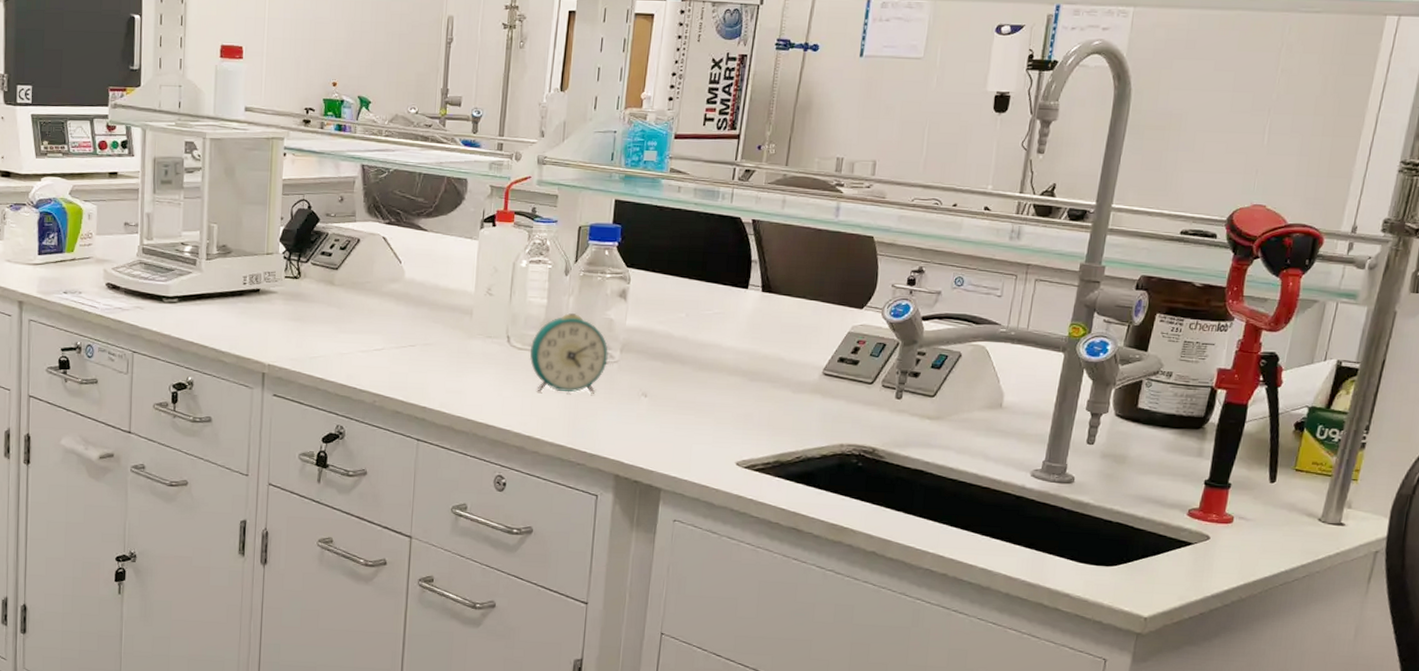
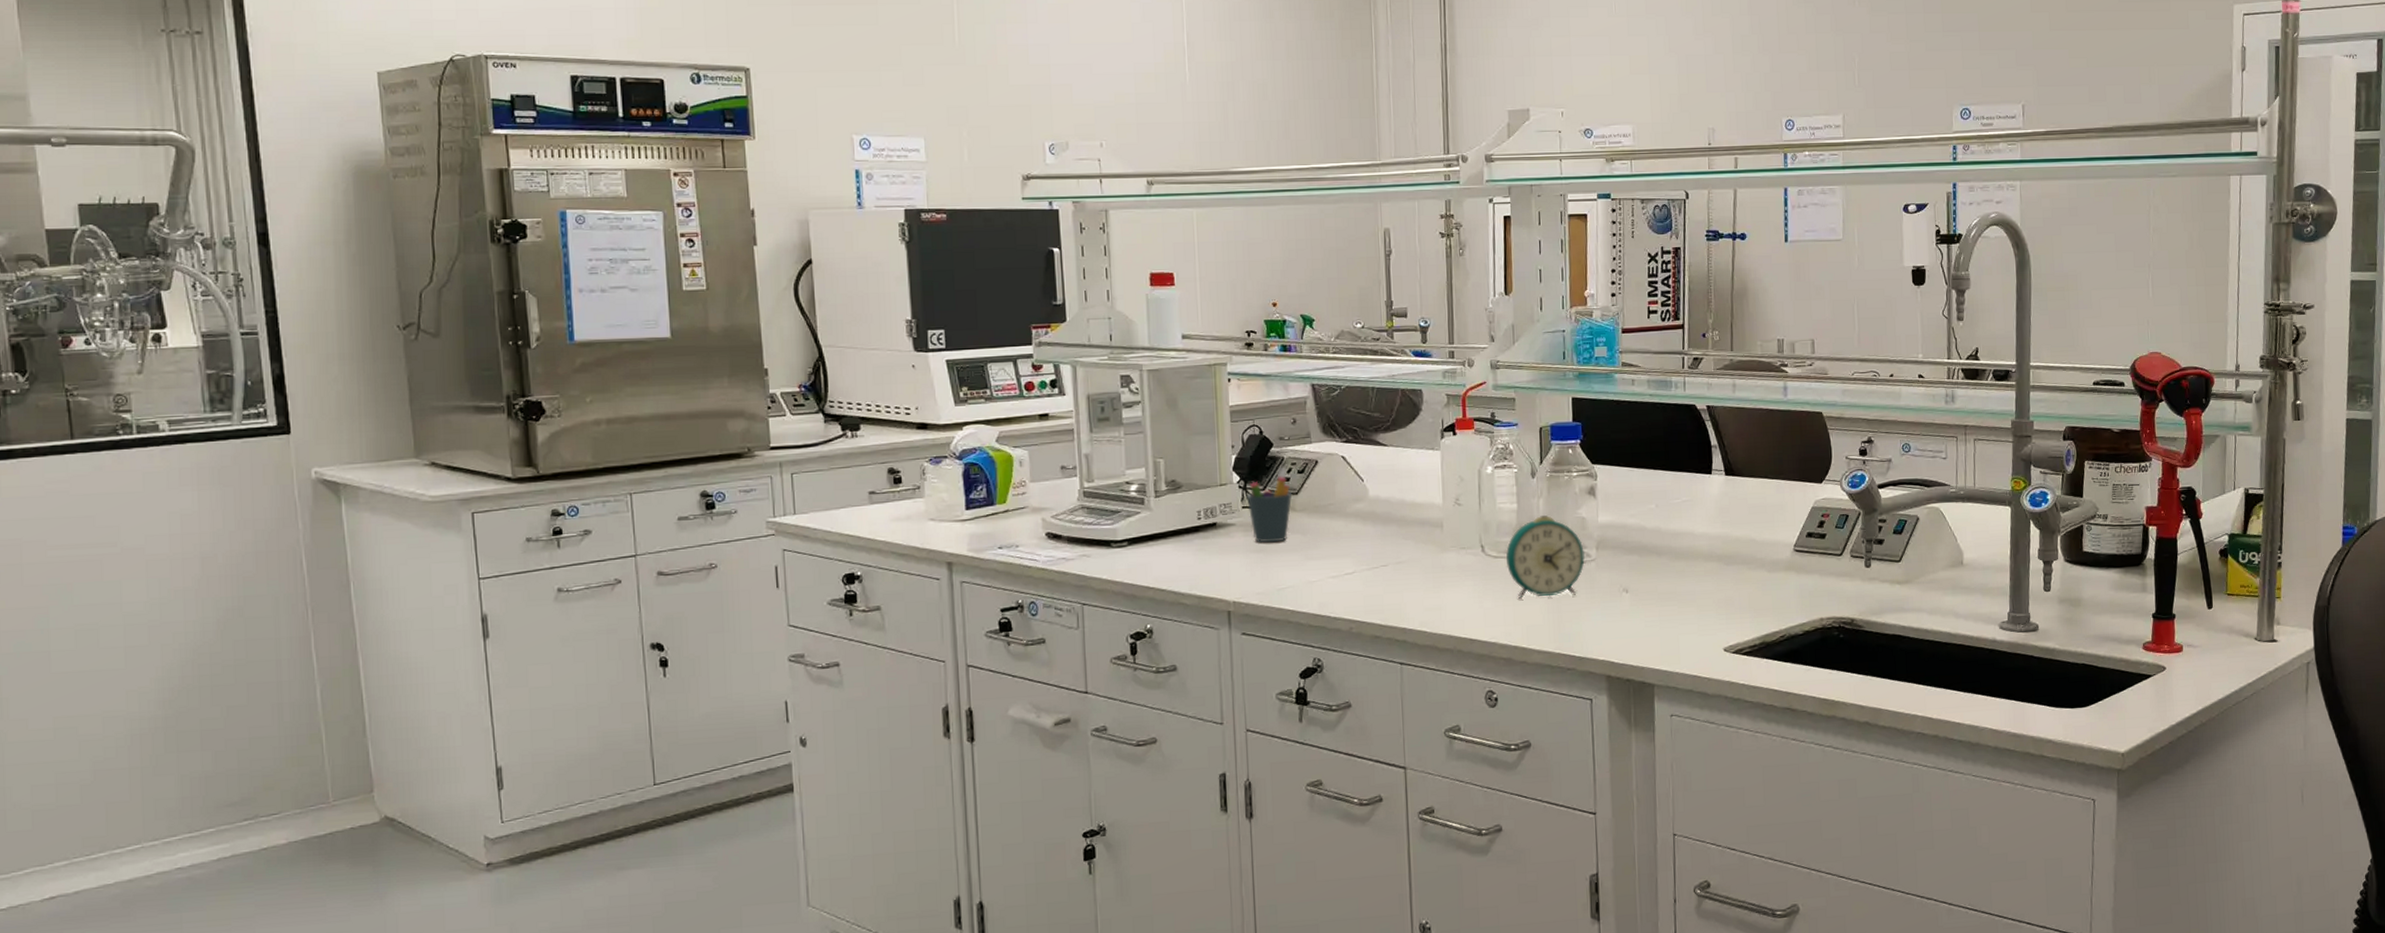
pen holder: none [290,243,332,314] -> present [1247,468,1292,543]

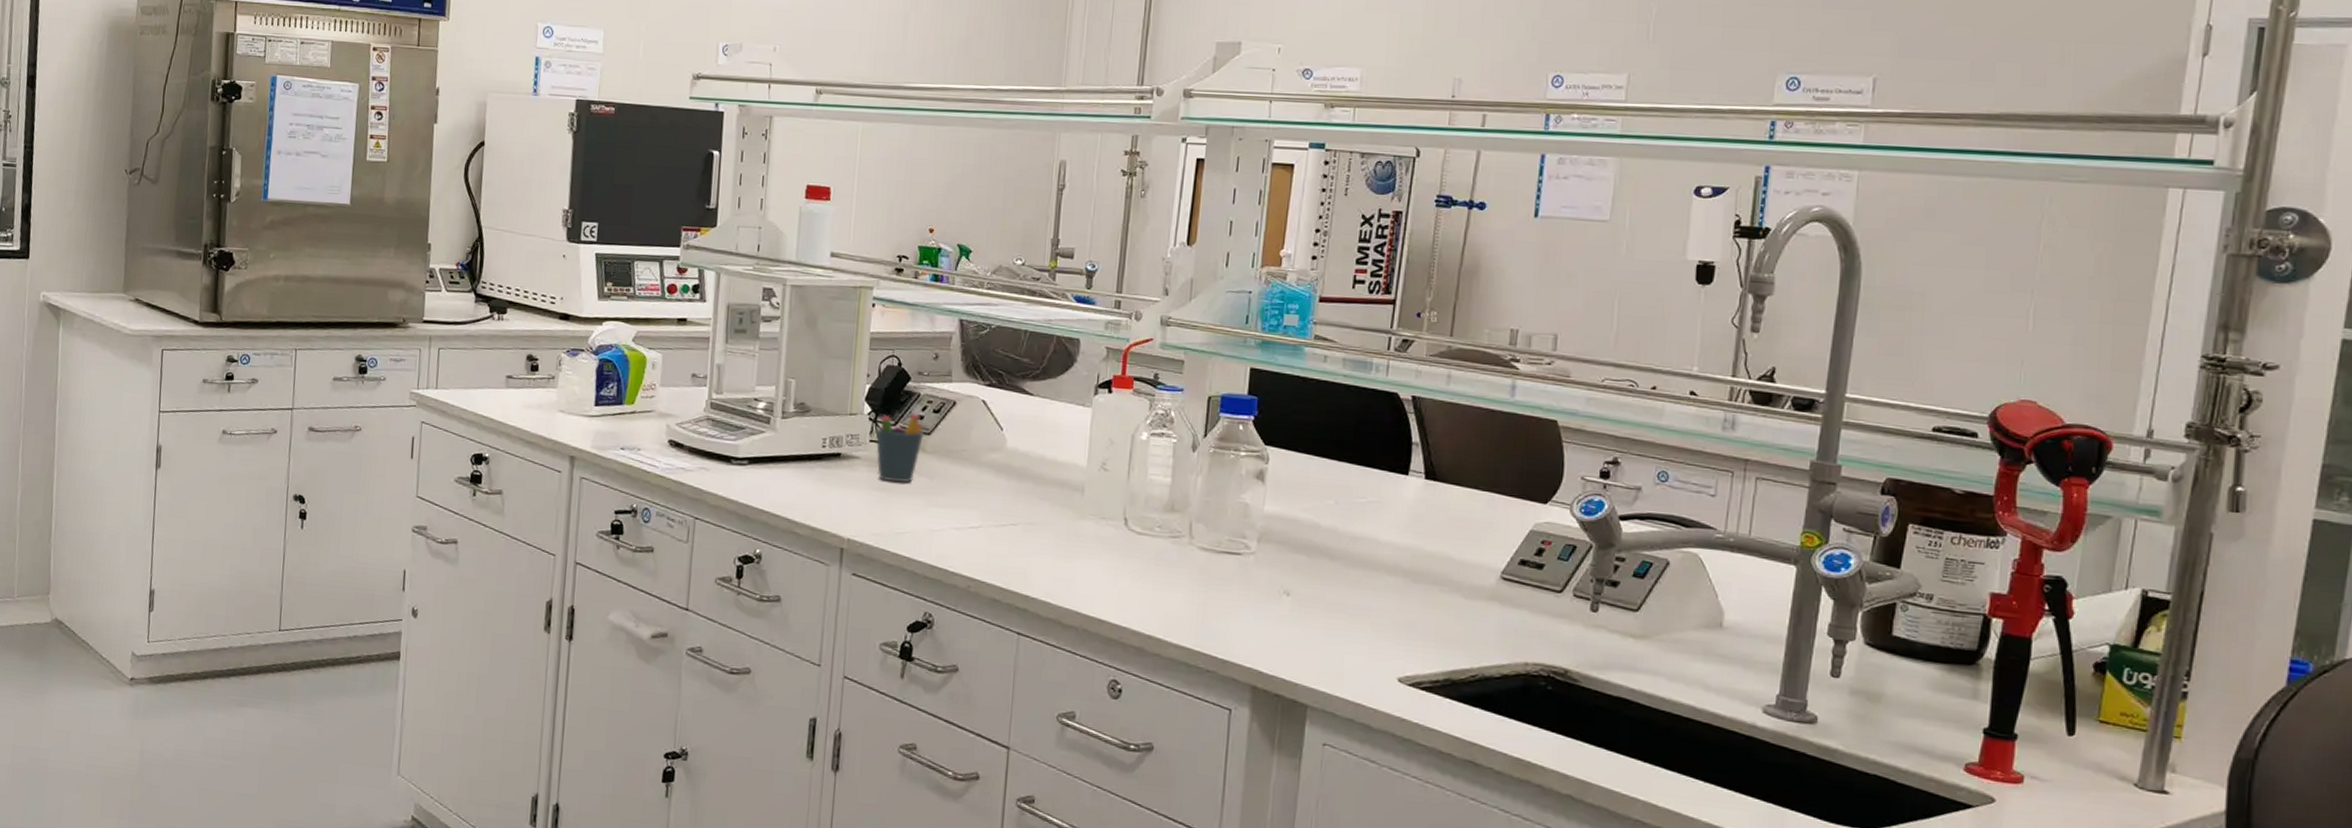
alarm clock: present [1505,514,1585,598] -> none [1151,494,1243,589]

